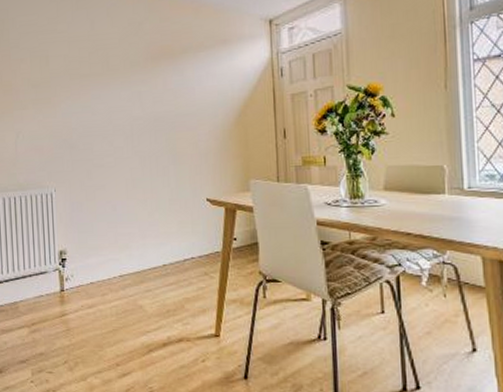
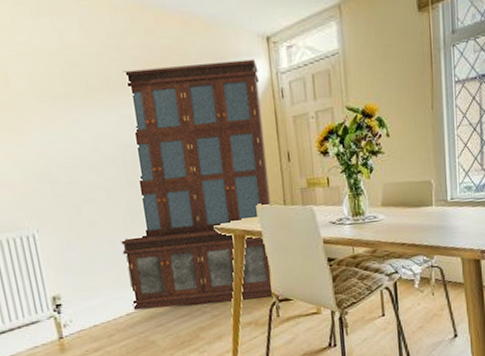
bookcase: none [121,40,265,275] -> present [120,59,272,311]

